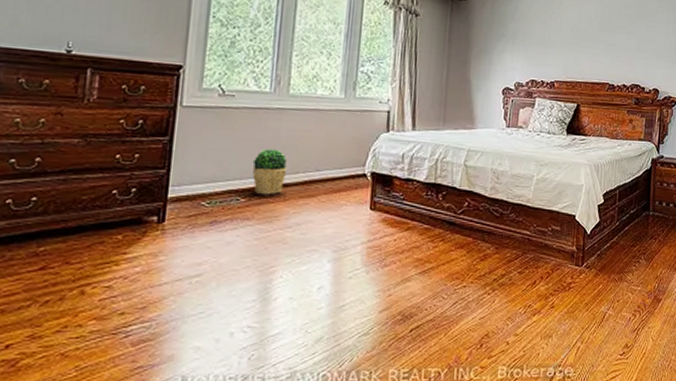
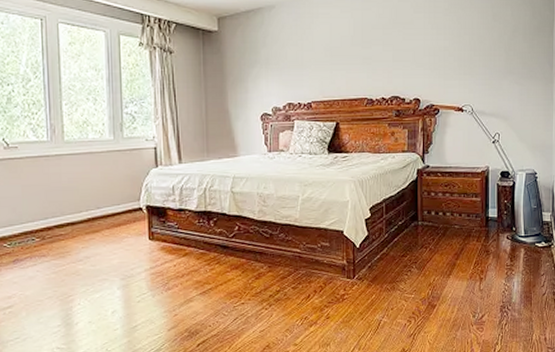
potted plant: present [252,149,287,196] -> none [41,192,72,234]

